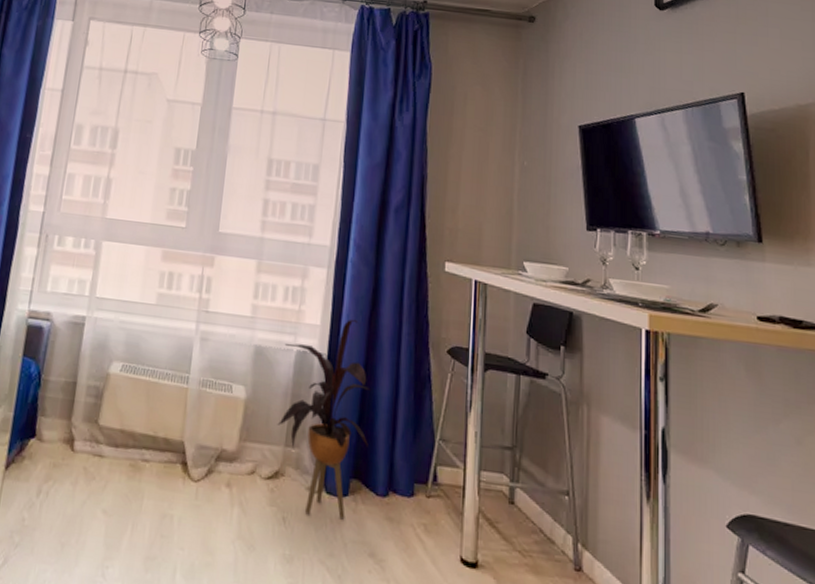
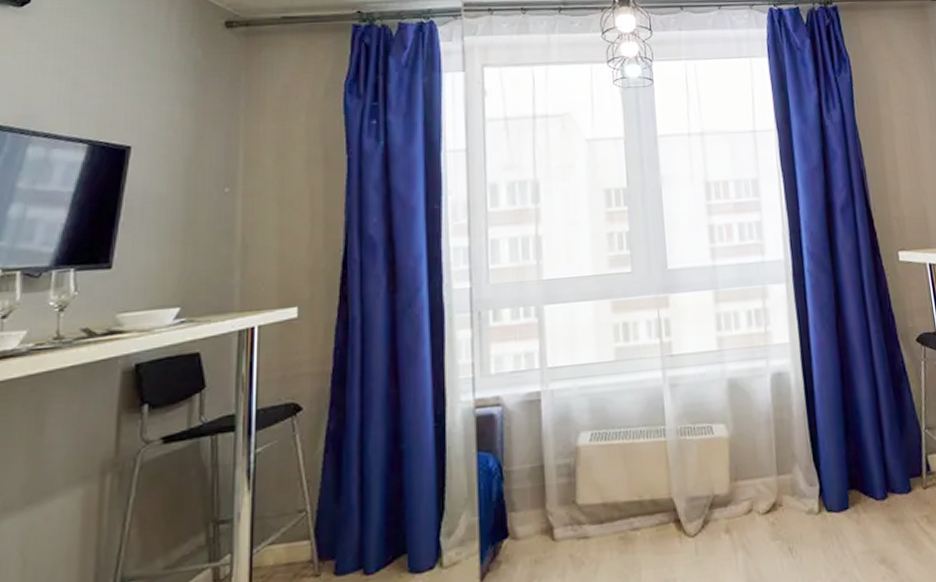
house plant: present [277,319,371,520] -> none [757,328,859,539]

